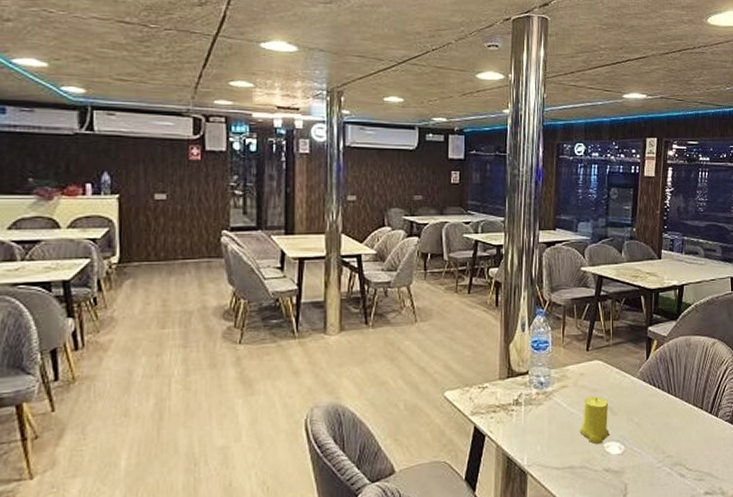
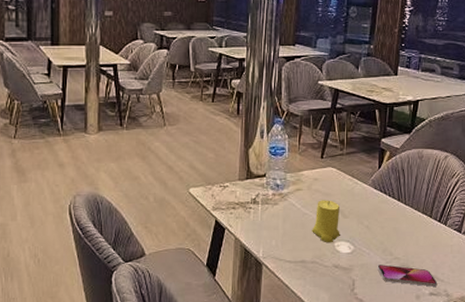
smartphone: none [650,464,712,486] -> present [377,264,438,287]

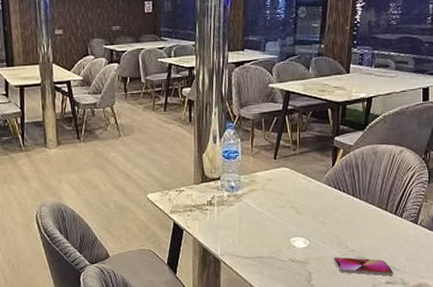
candle: present [312,200,340,242] -> none [267,198,295,239]

